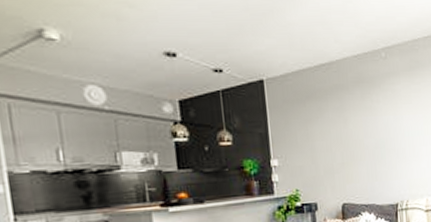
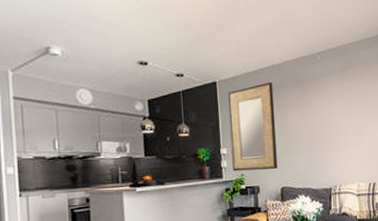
home mirror: none [277,81,338,187] -> present [227,82,278,172]

